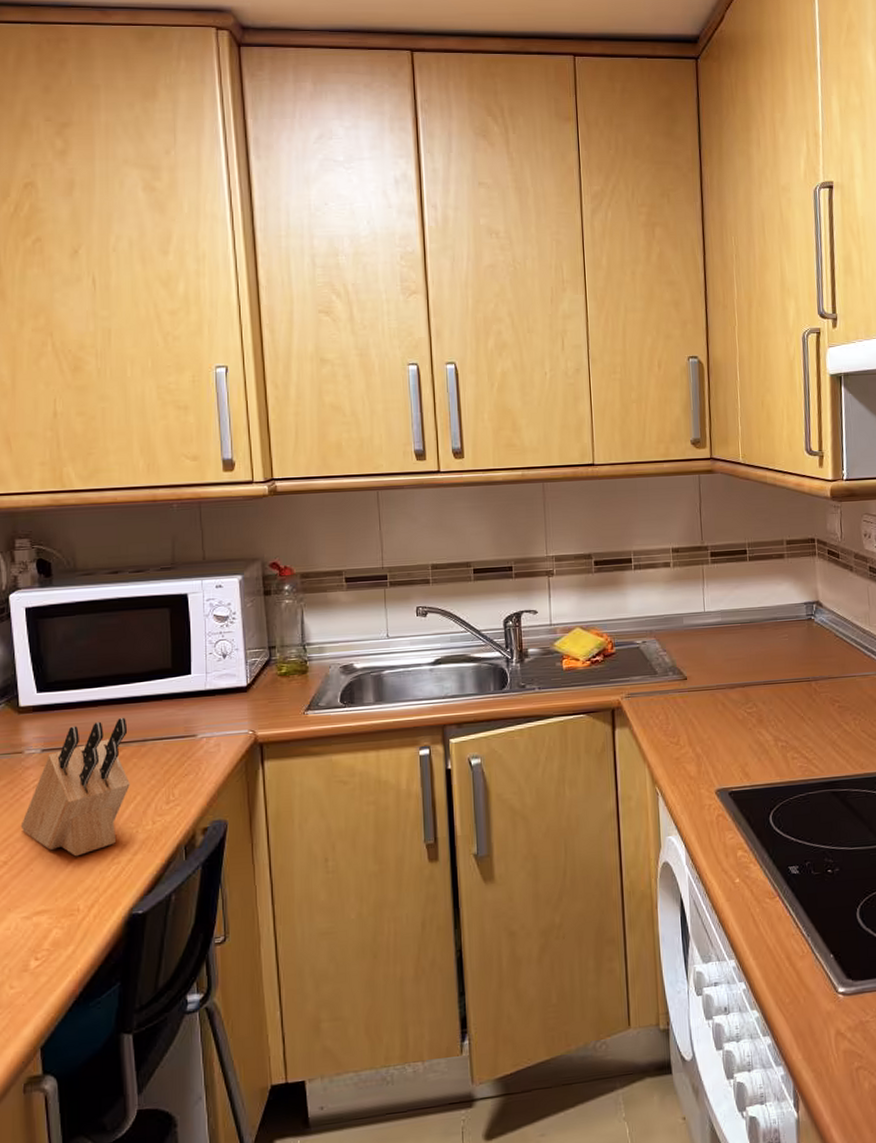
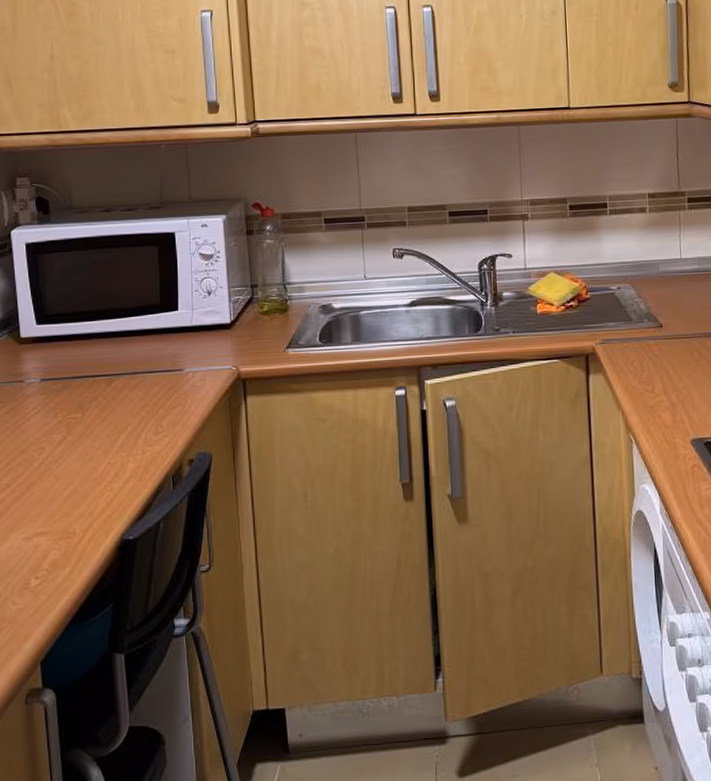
knife block: present [20,717,130,857] -> none [22,350,121,482]

